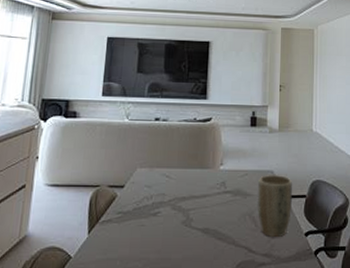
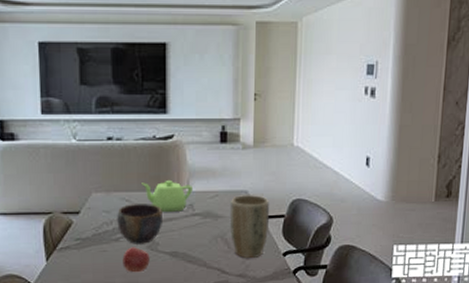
bowl: none [156,180,198,220] -> present [117,204,162,244]
apple: none [158,222,184,249] -> present [122,247,150,273]
teapot: none [181,158,225,189] -> present [141,179,192,212]

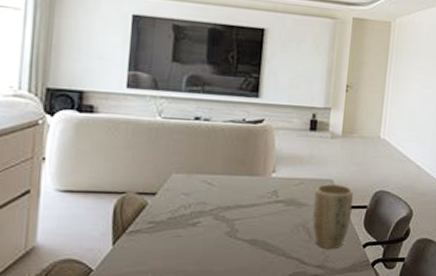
bowl: present [117,204,162,244] -> none [196,187,245,230]
apple: present [122,247,150,273] -> none [197,233,227,261]
teapot: present [141,179,192,212] -> none [226,164,278,198]

